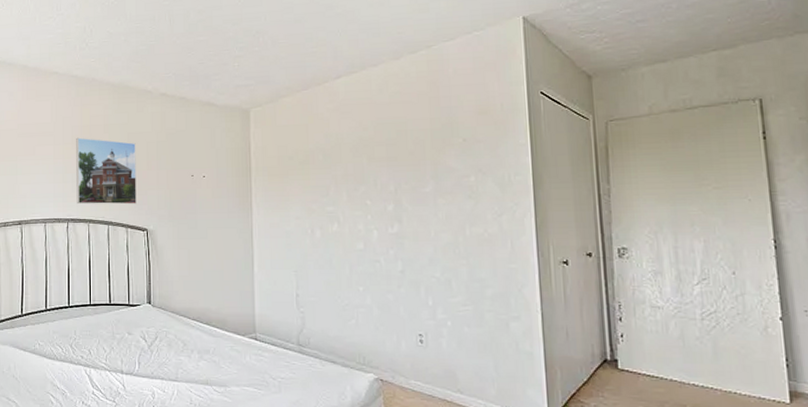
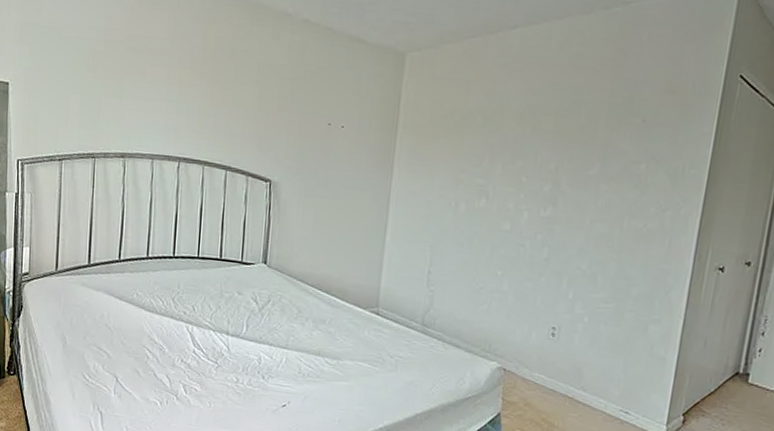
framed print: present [76,137,137,205] -> none [191,61,267,150]

